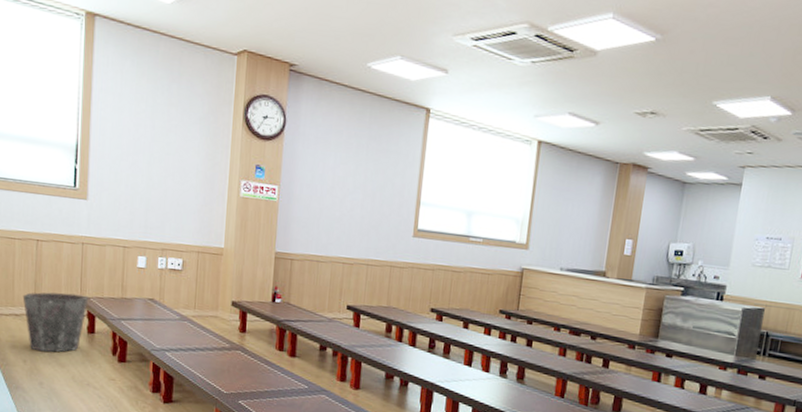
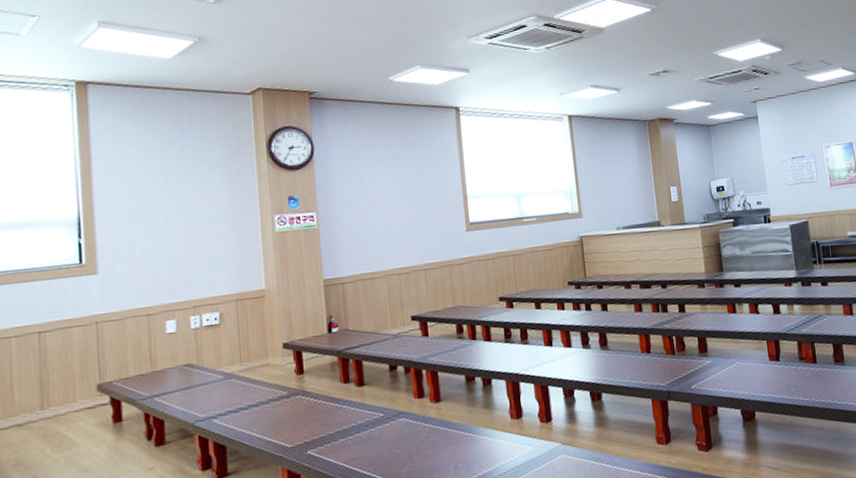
waste bin: present [22,292,89,353] -> none [25,380,111,461]

